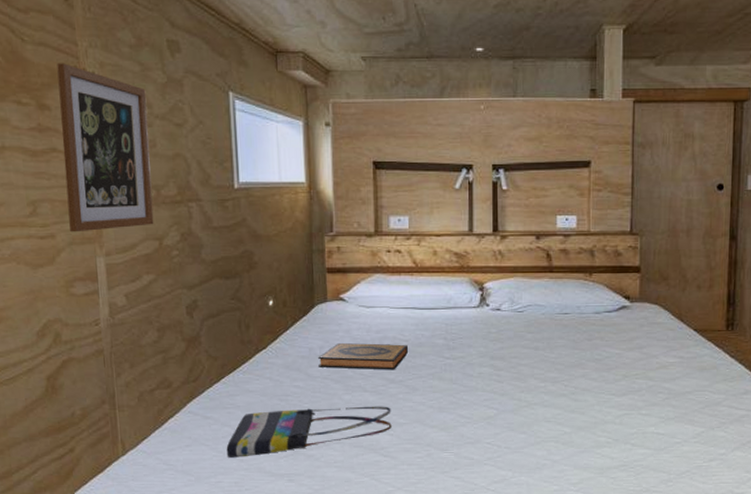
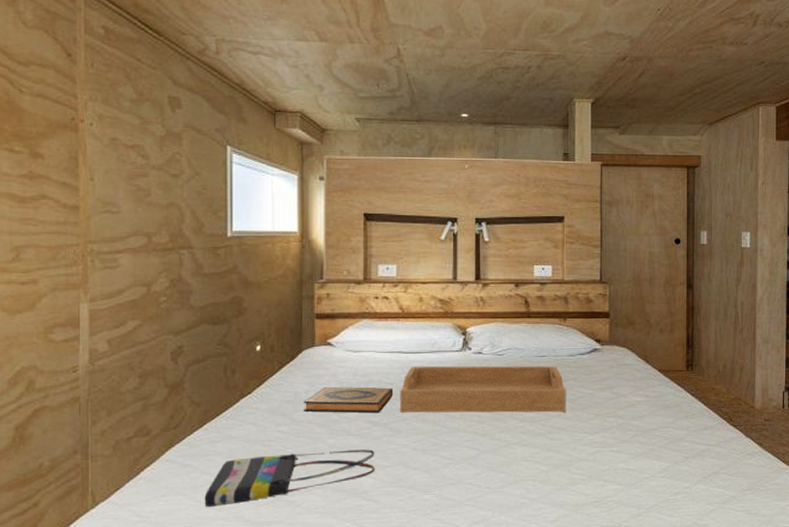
wall art: present [57,63,154,233] -> none [53,114,144,278]
serving tray: none [415,322,591,373] -> present [400,365,566,413]

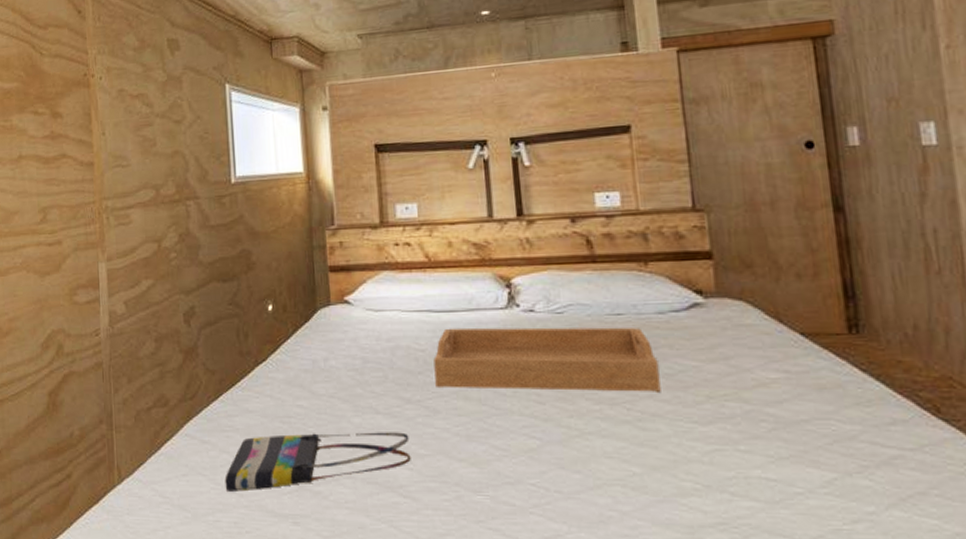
hardback book: present [304,387,392,413] -> none [323,354,425,387]

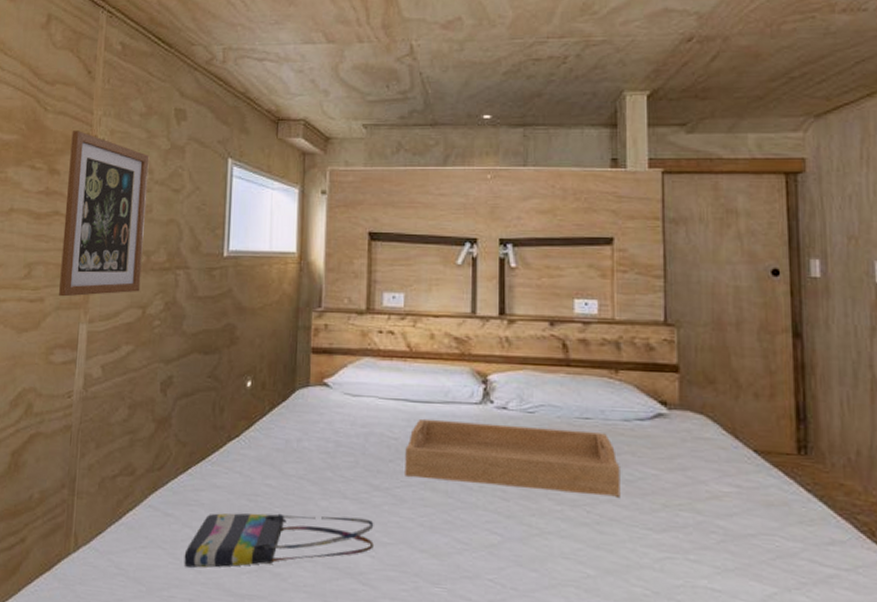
wall art: none [69,71,153,238] -> present [59,130,150,297]

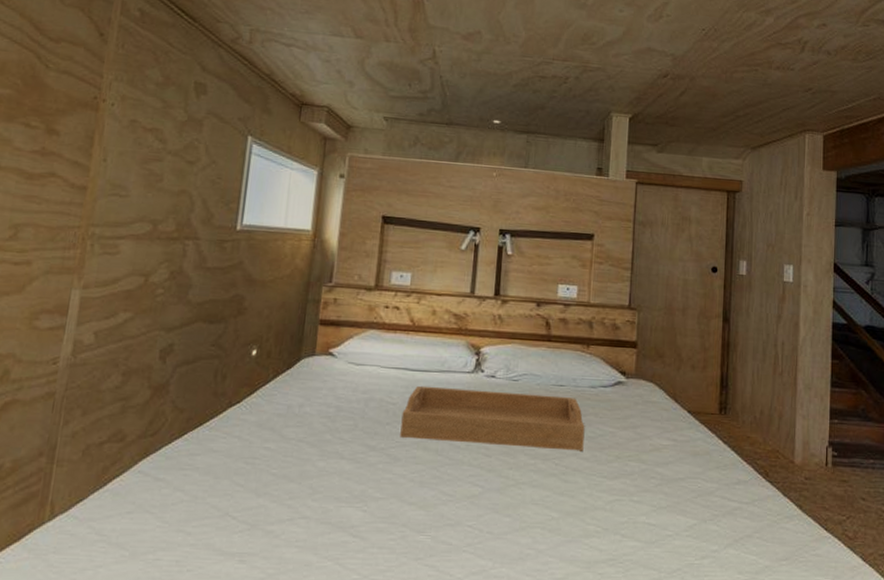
wall art: present [59,130,150,297] -> none [49,92,164,261]
tote bag: present [184,513,374,568] -> none [173,474,368,530]

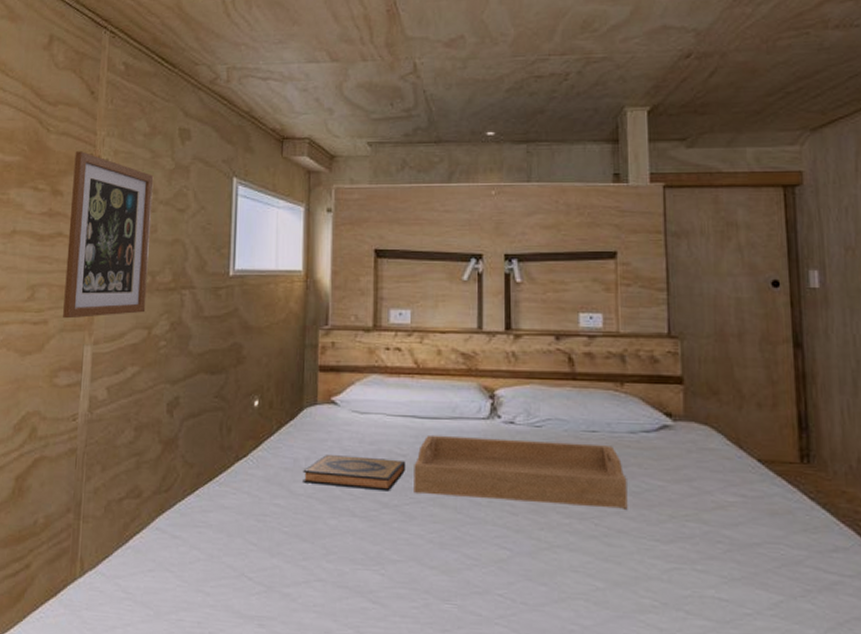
wall art: none [49,92,164,261] -> present [63,151,154,319]
hardback book: none [295,402,394,436] -> present [303,455,405,492]

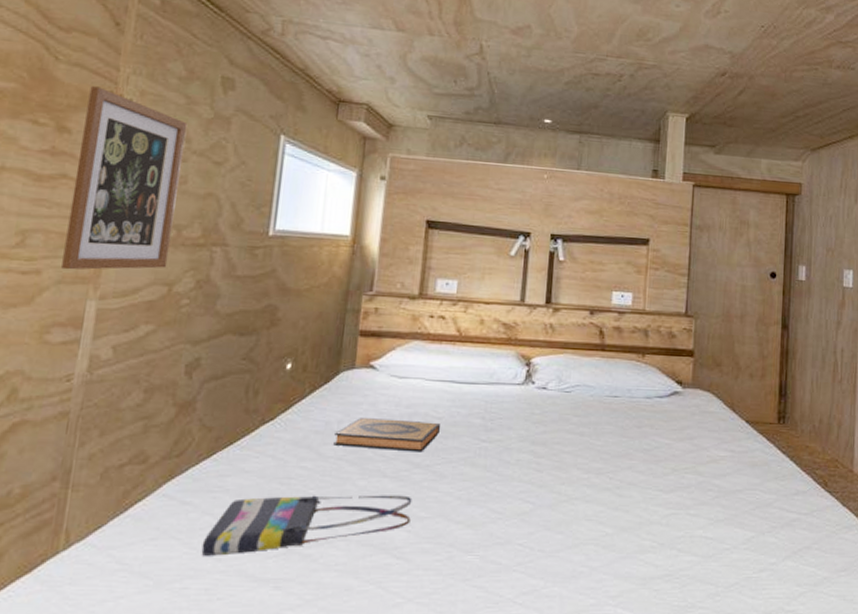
tote bag: none [192,533,383,590] -> present [201,495,413,556]
serving tray: present [414,435,628,509] -> none [446,399,640,464]

